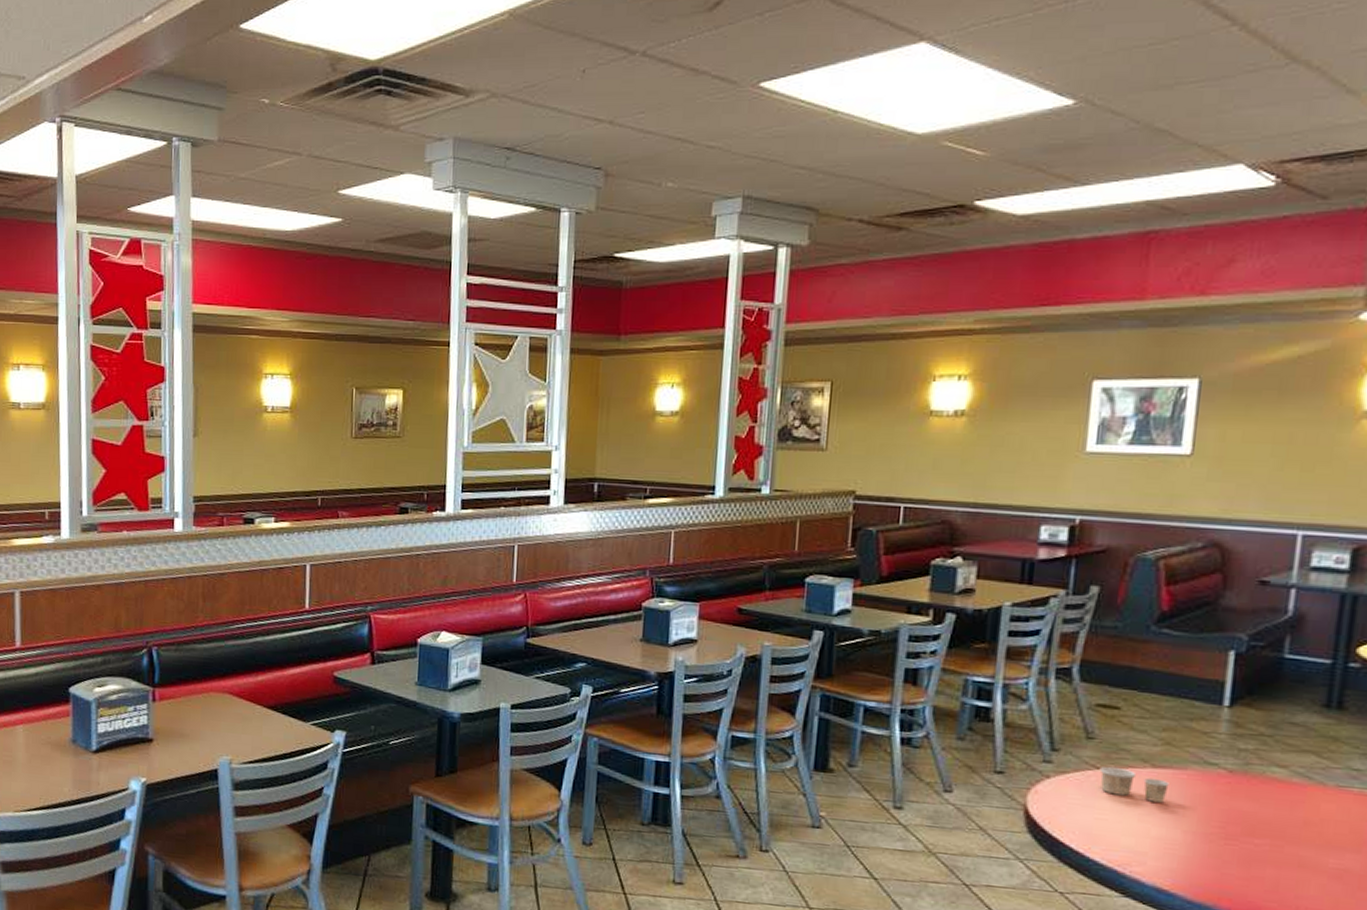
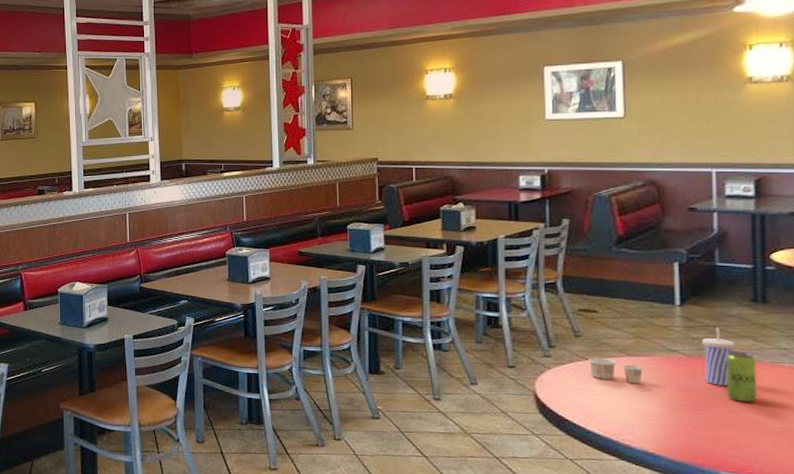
beverage cup: none [1248,737,1294,812] -> present [701,327,735,386]
beverage can: none [1274,767,1318,835] -> present [727,350,758,402]

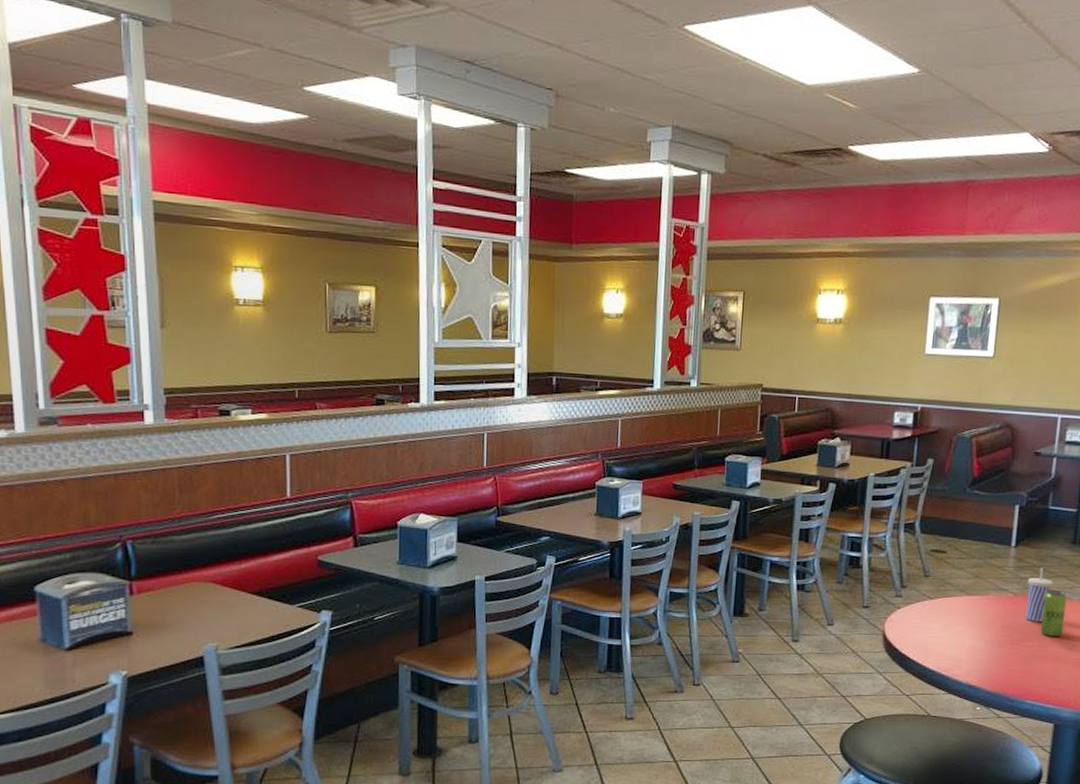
paper cup: present [588,357,643,383] -> none [932,596,977,621]

